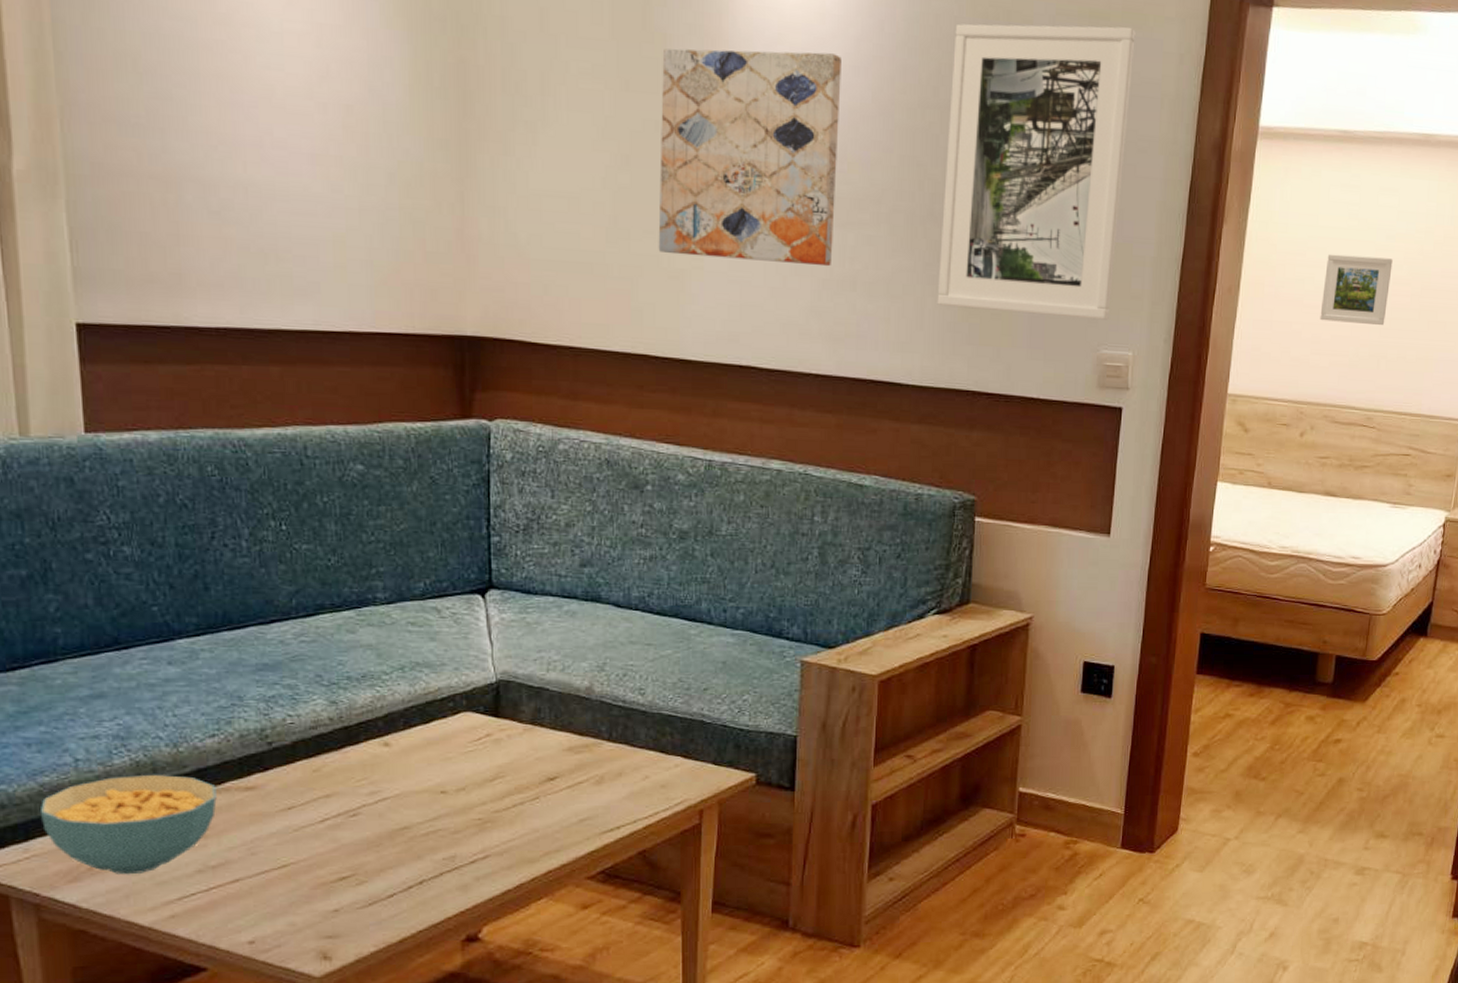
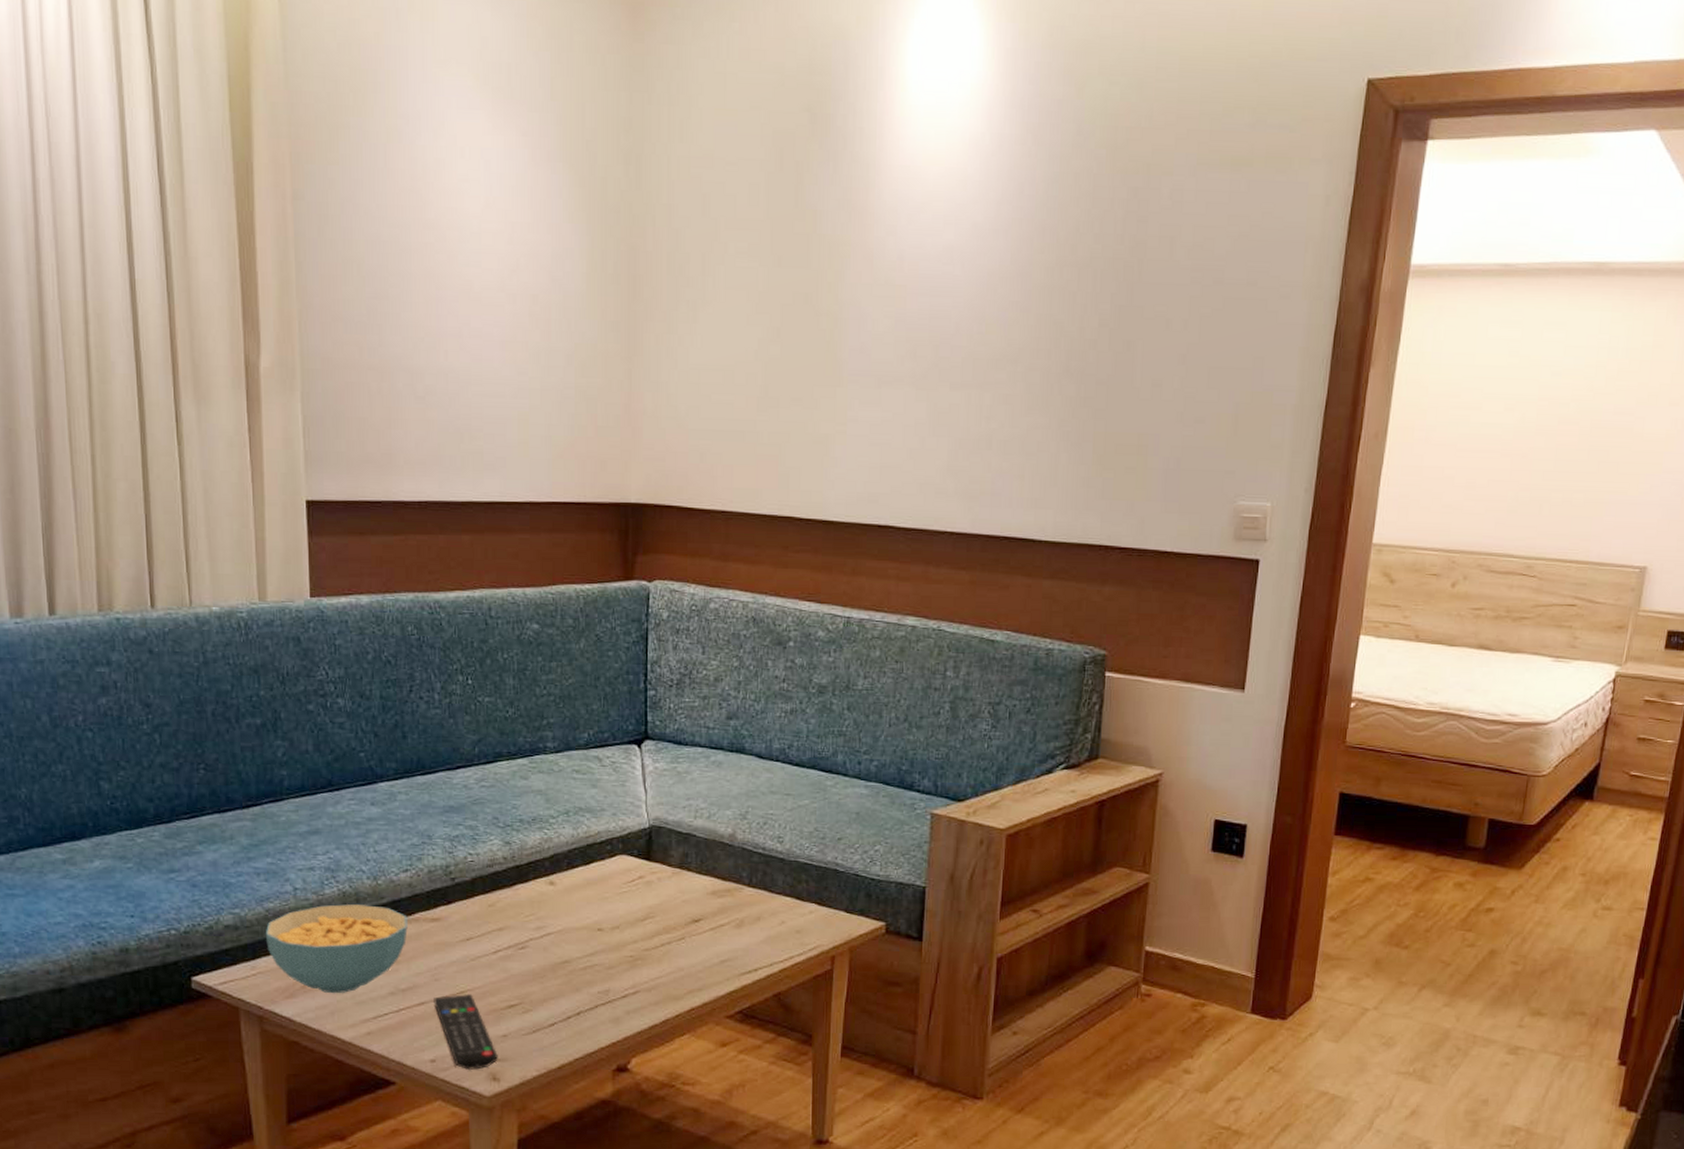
remote control: none [250,868,329,951] -> present [433,994,498,1071]
wall art: present [658,48,841,267] -> none [805,218,982,427]
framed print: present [937,23,1136,320] -> none [1071,171,1280,471]
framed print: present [1320,254,1393,326] -> none [1475,394,1559,469]

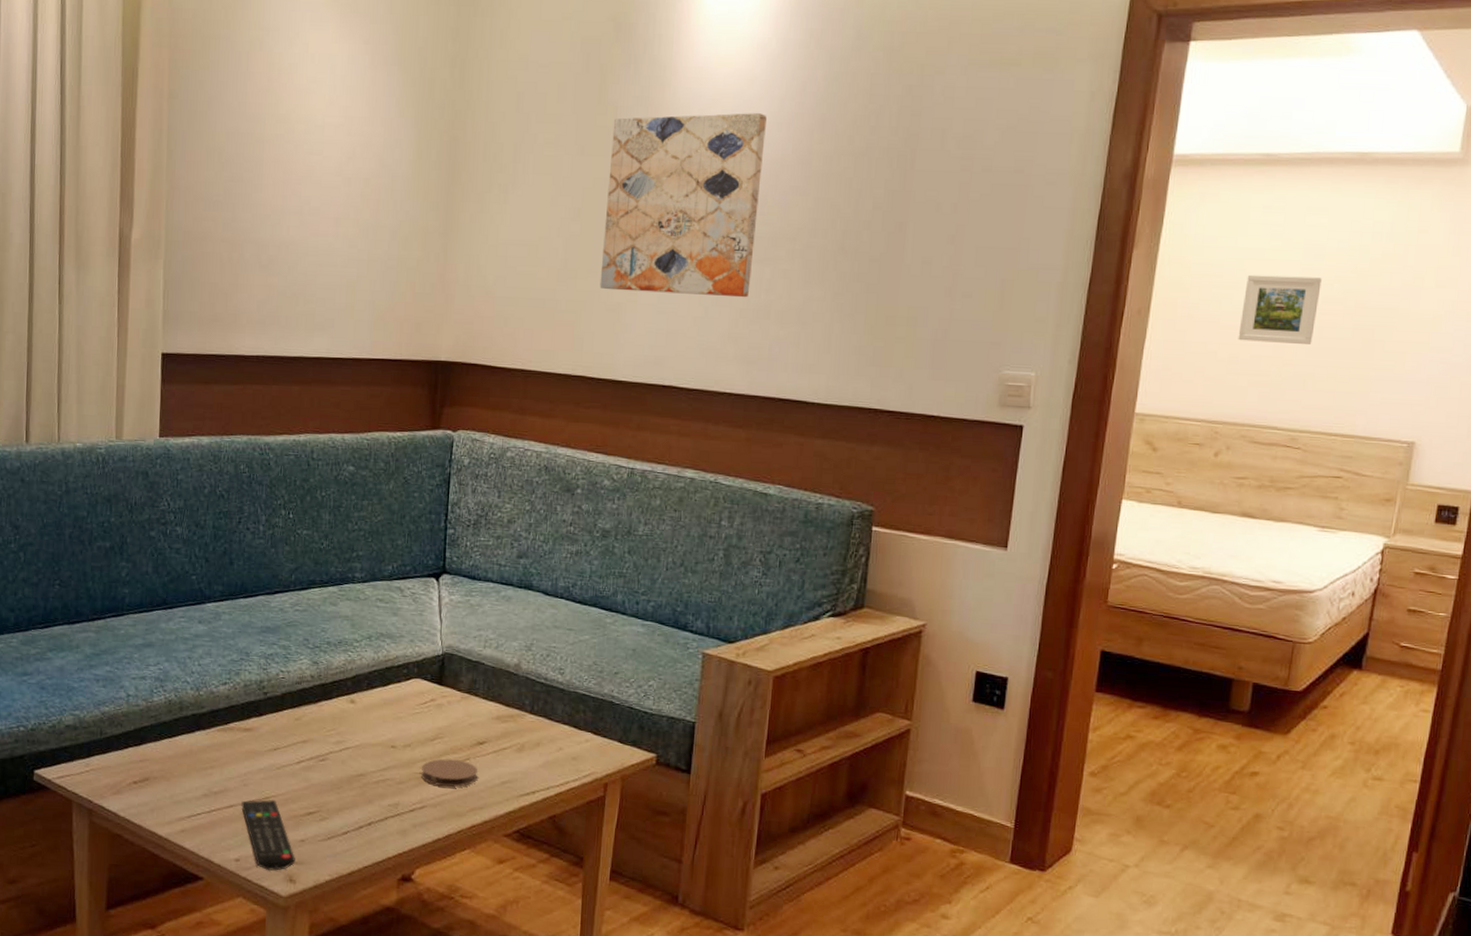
cereal bowl: present [265,903,408,994] -> none [99,711,224,793]
coaster: none [633,939,695,970] -> present [421,758,479,788]
wall art: none [805,218,982,427] -> present [600,113,767,298]
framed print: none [1475,394,1559,469] -> present [1238,274,1322,346]

